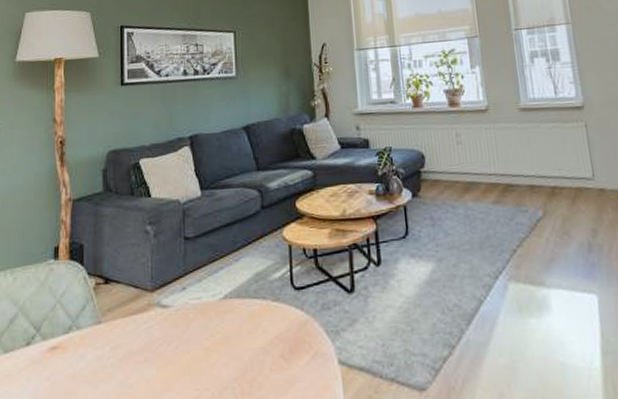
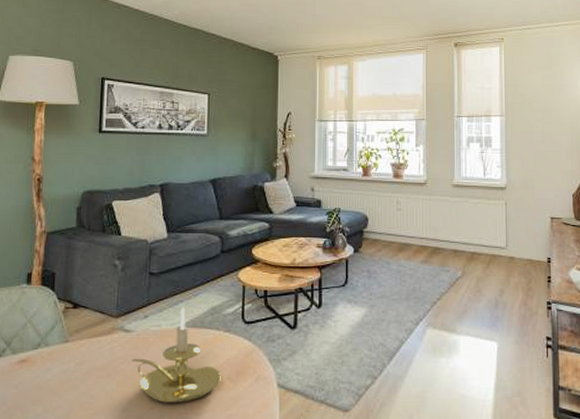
candle holder: none [171,275,273,390] -> present [131,307,221,403]

